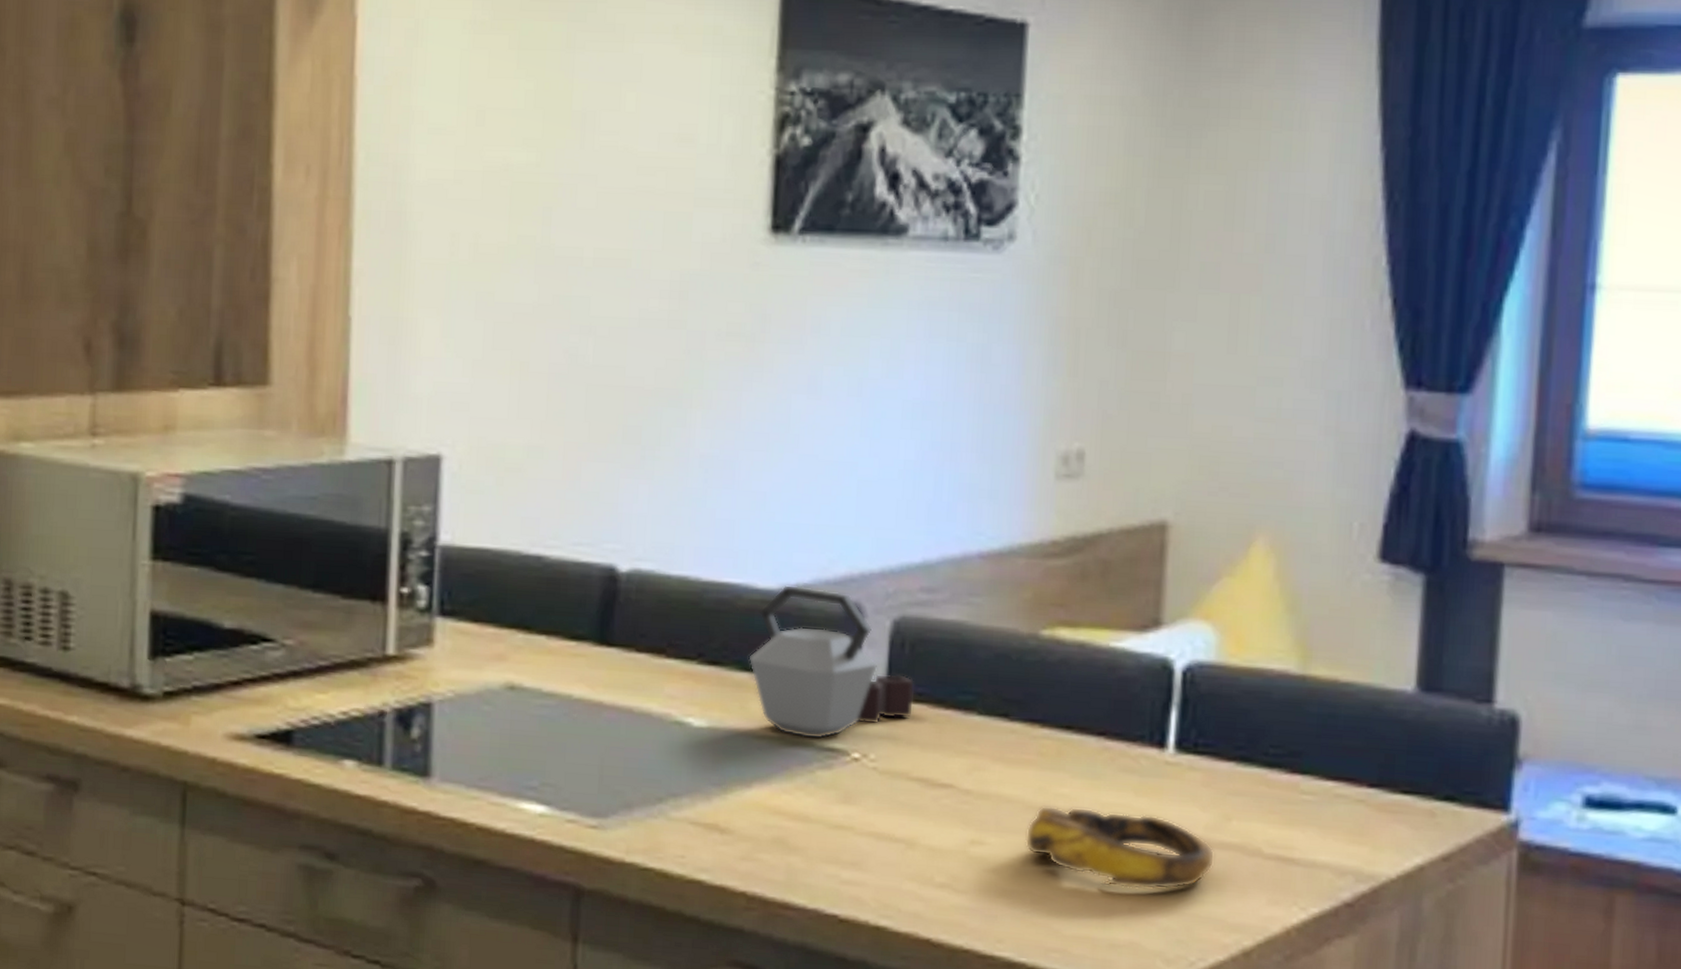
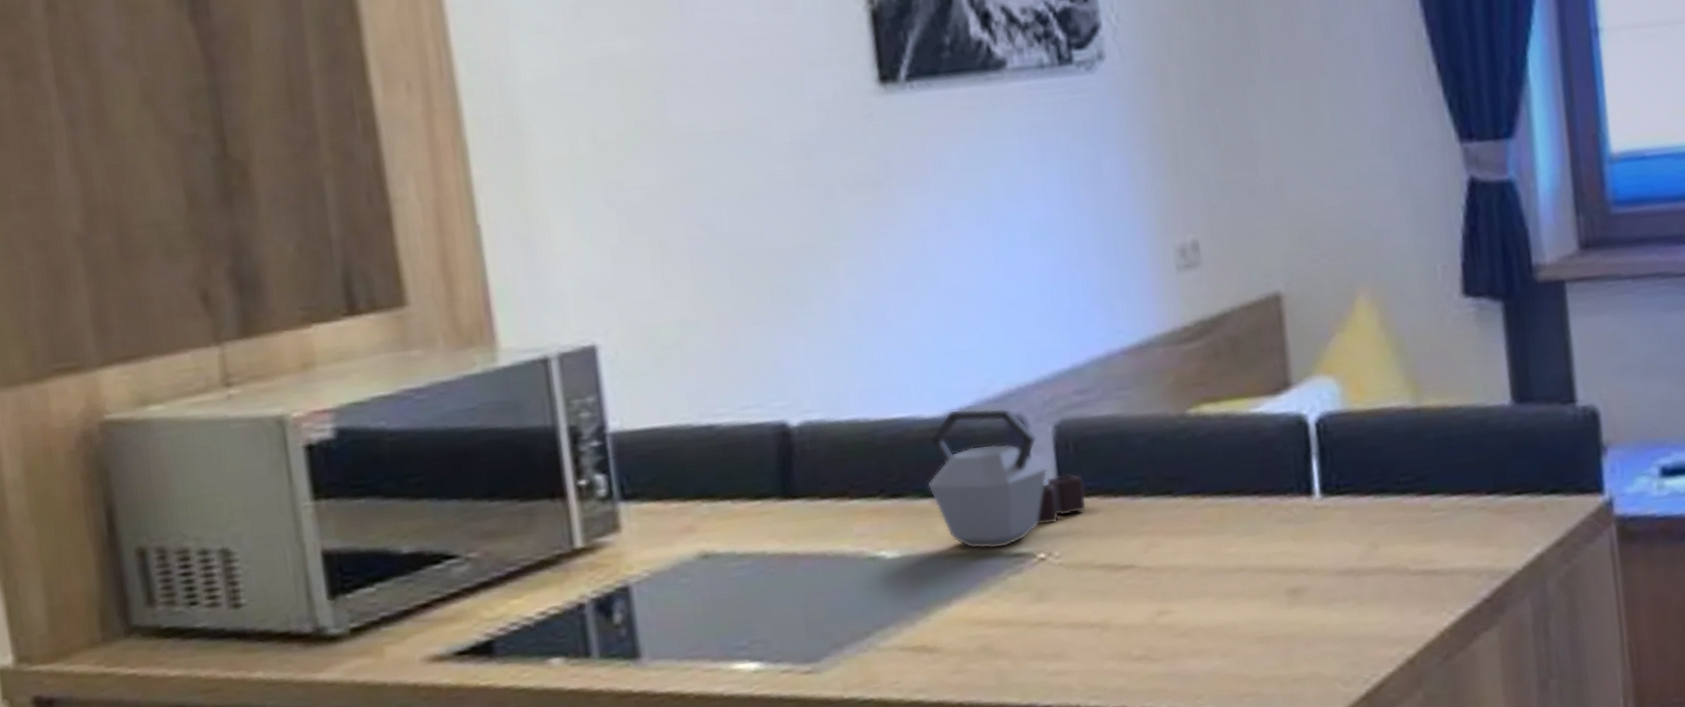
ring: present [1025,805,1215,890] -> none [1205,556,1371,628]

